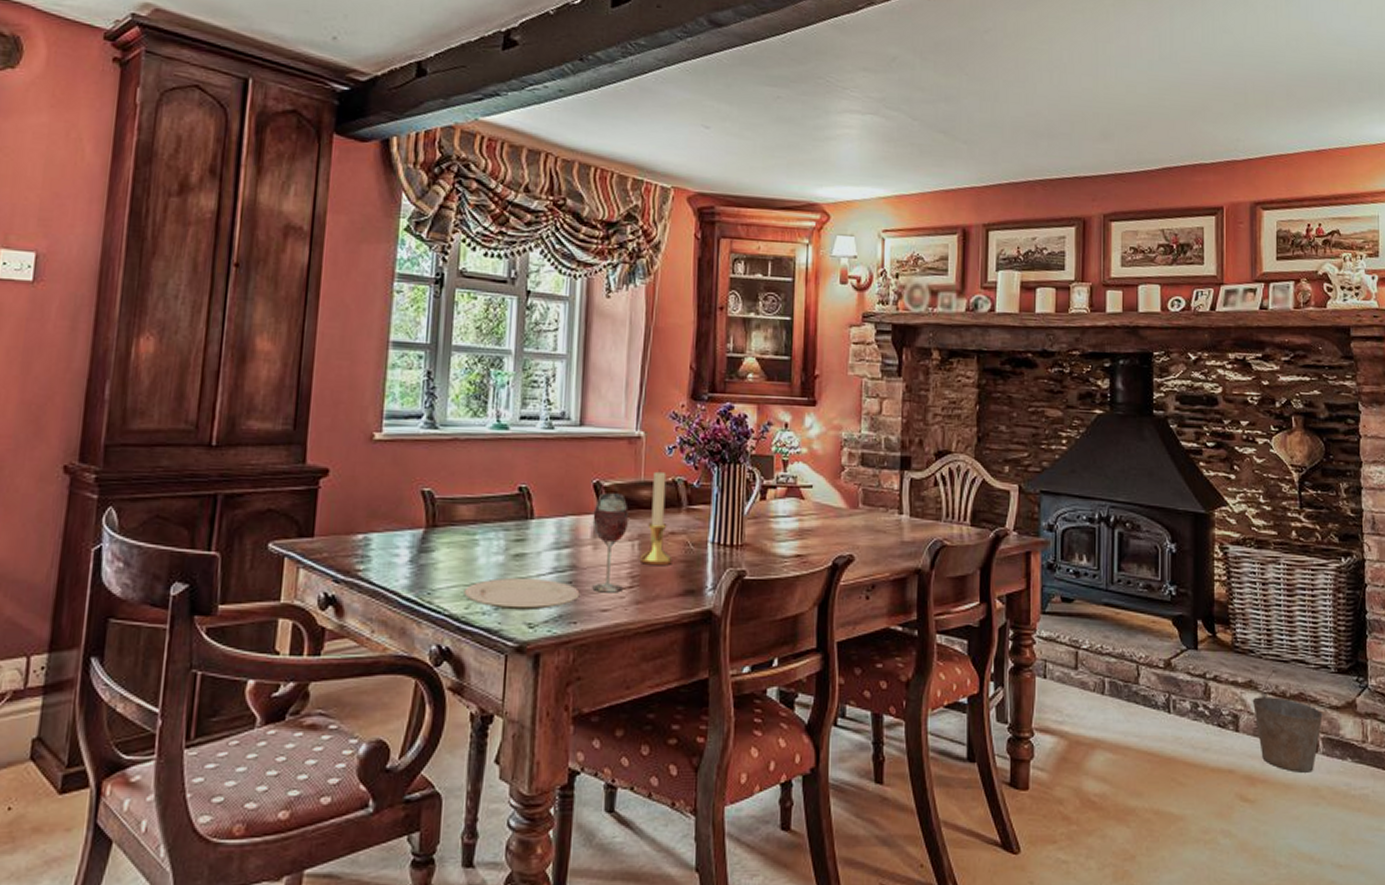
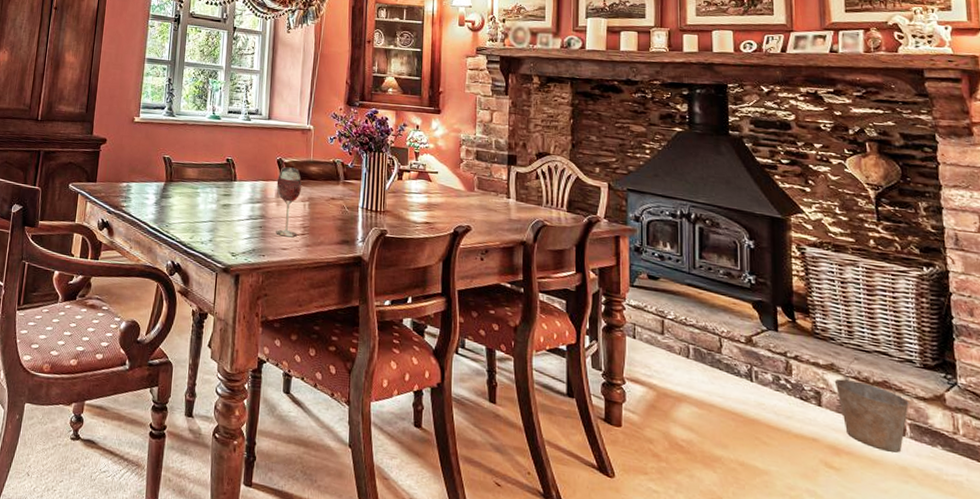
plate: present [464,578,580,611] -> none [189,220,267,244]
candle holder: present [639,469,673,566] -> none [309,153,333,222]

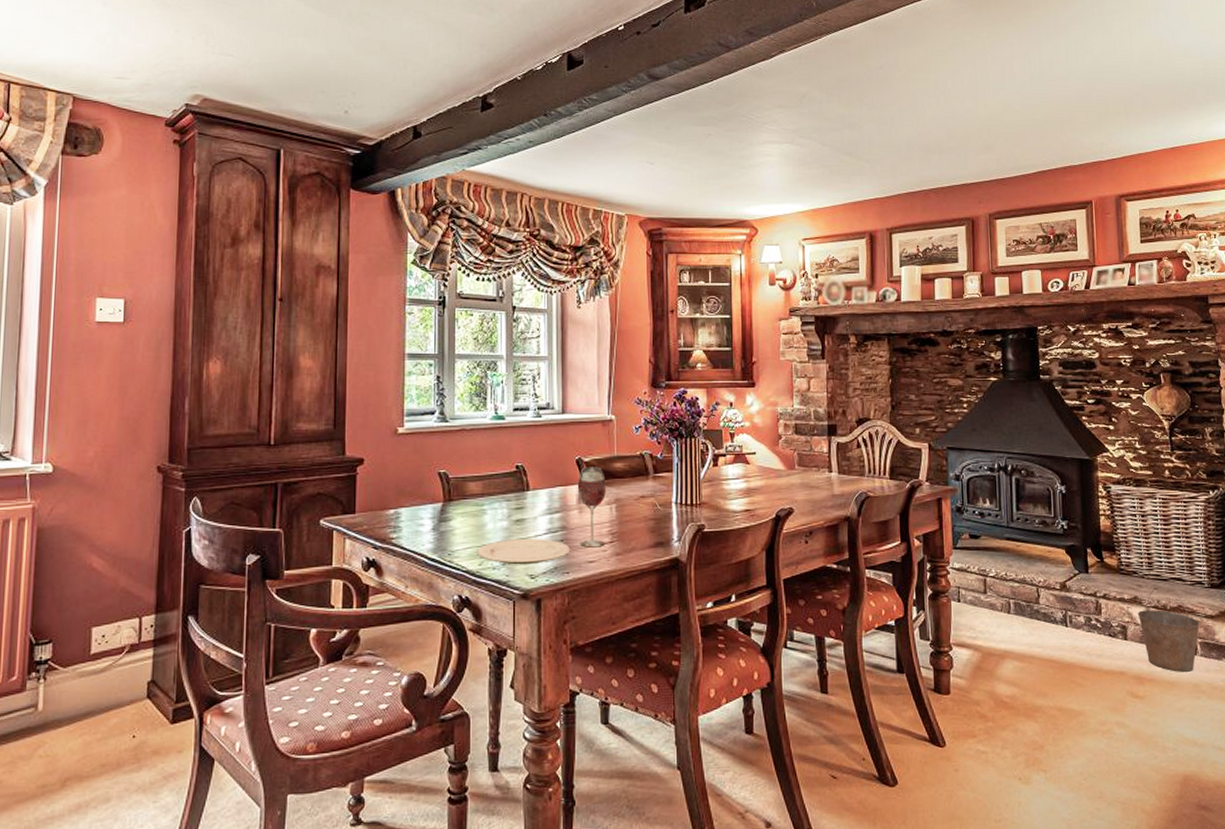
plate: none [189,220,267,244] -> present [477,539,570,565]

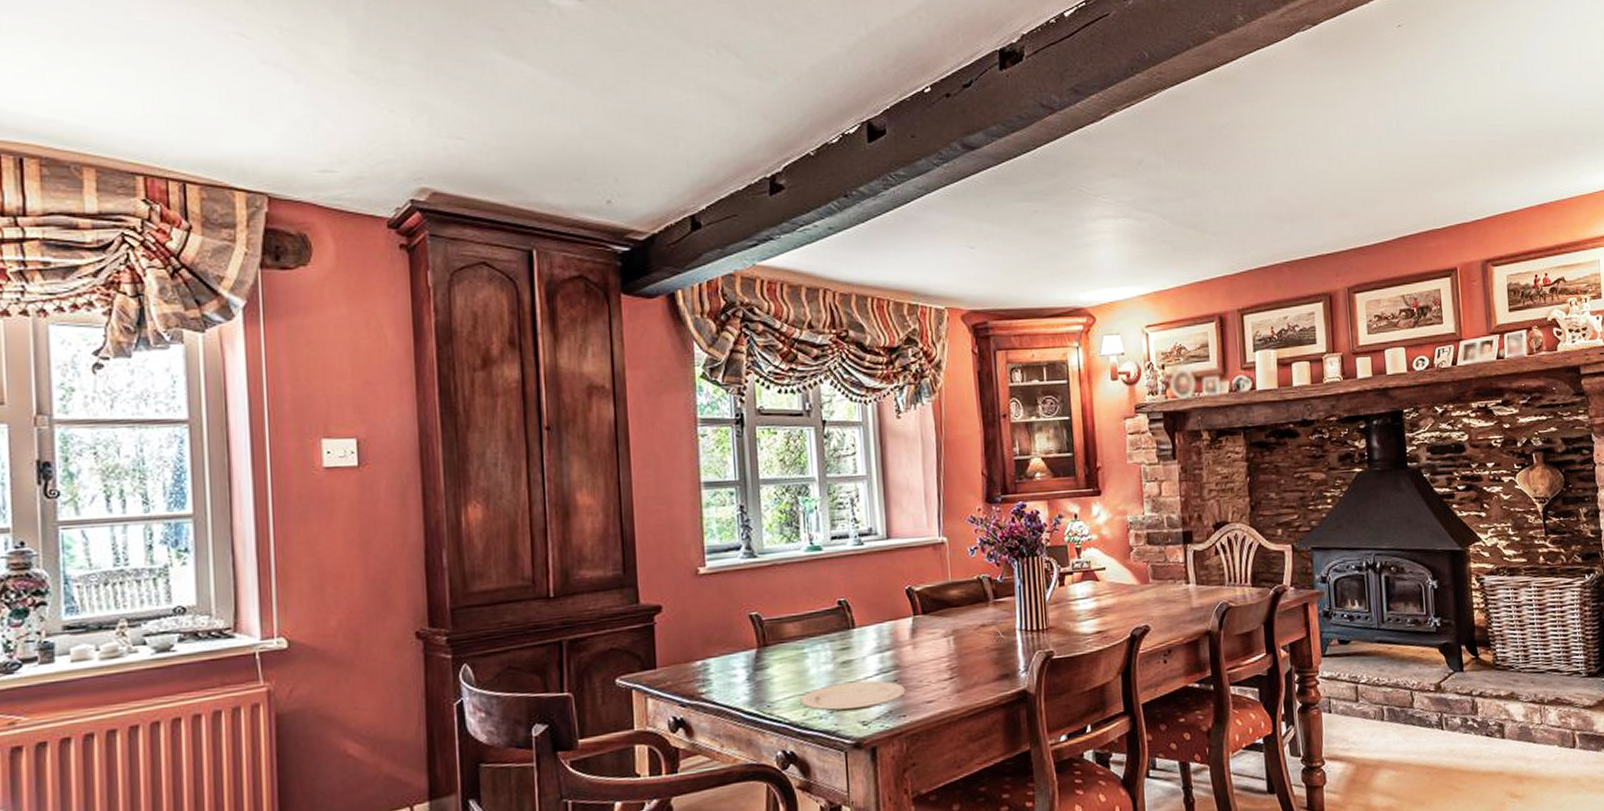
wineglass: present [577,467,607,548] -> none [909,596,944,687]
bucket: present [1137,587,1200,672] -> none [1514,680,1578,767]

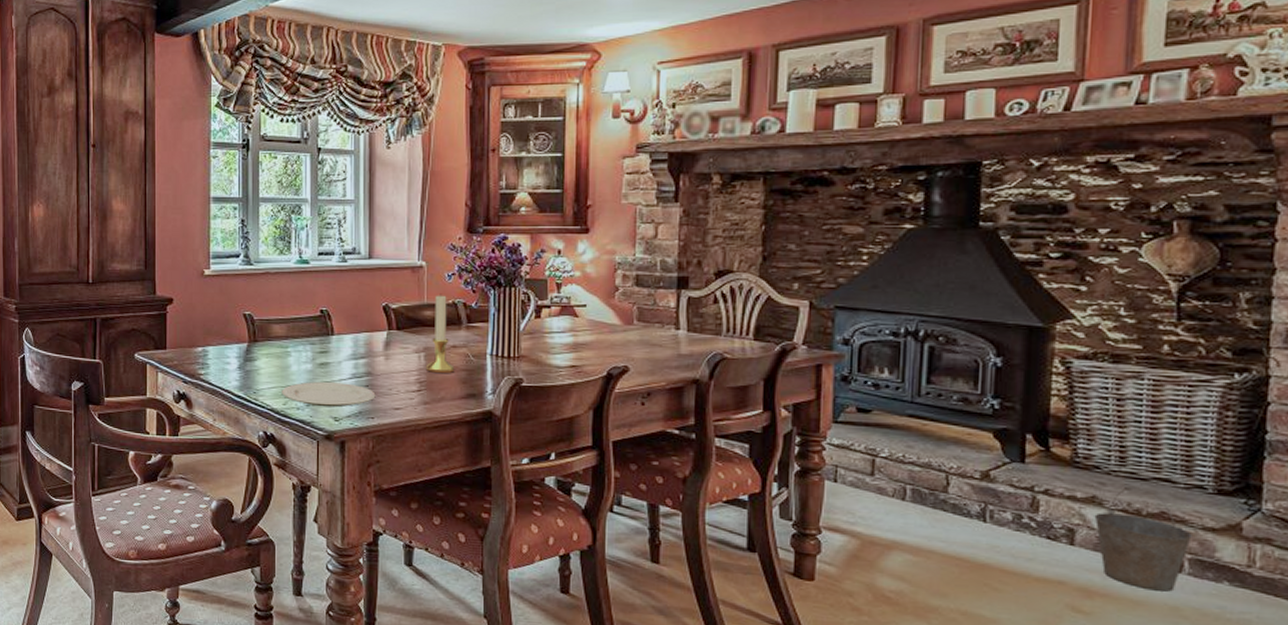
candle holder: none [955,570,986,657] -> present [425,293,455,374]
bucket: none [1514,680,1578,767] -> present [1094,487,1192,592]

